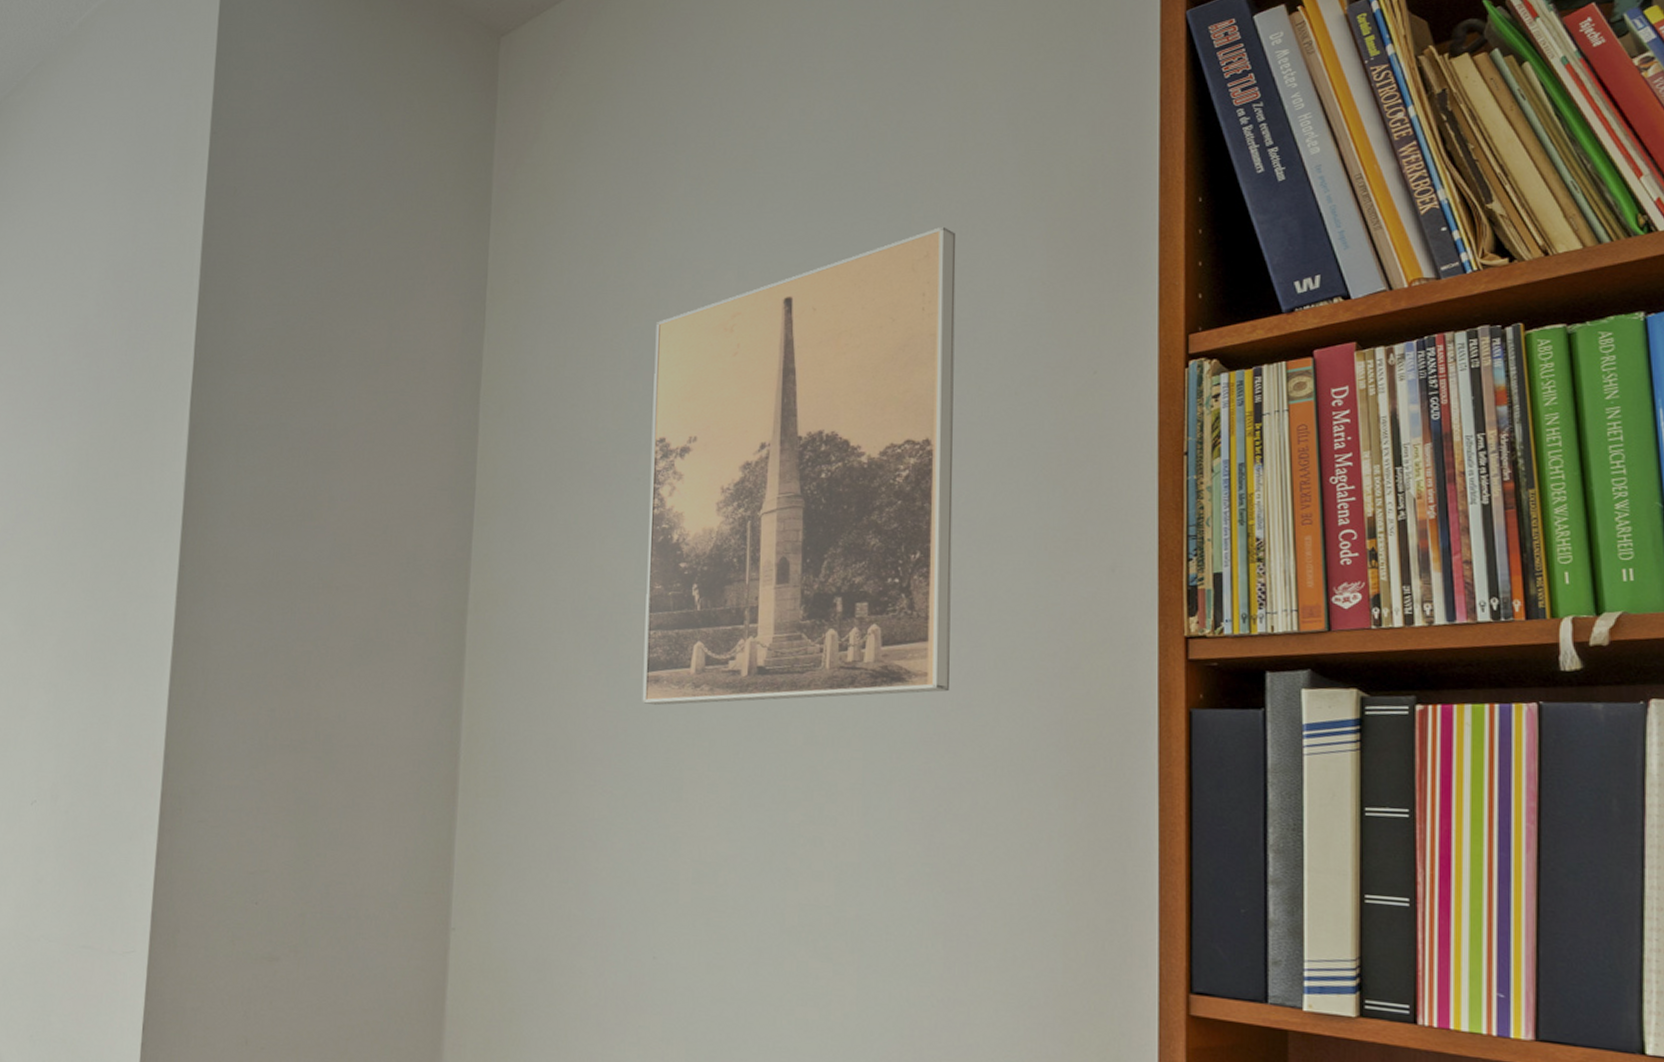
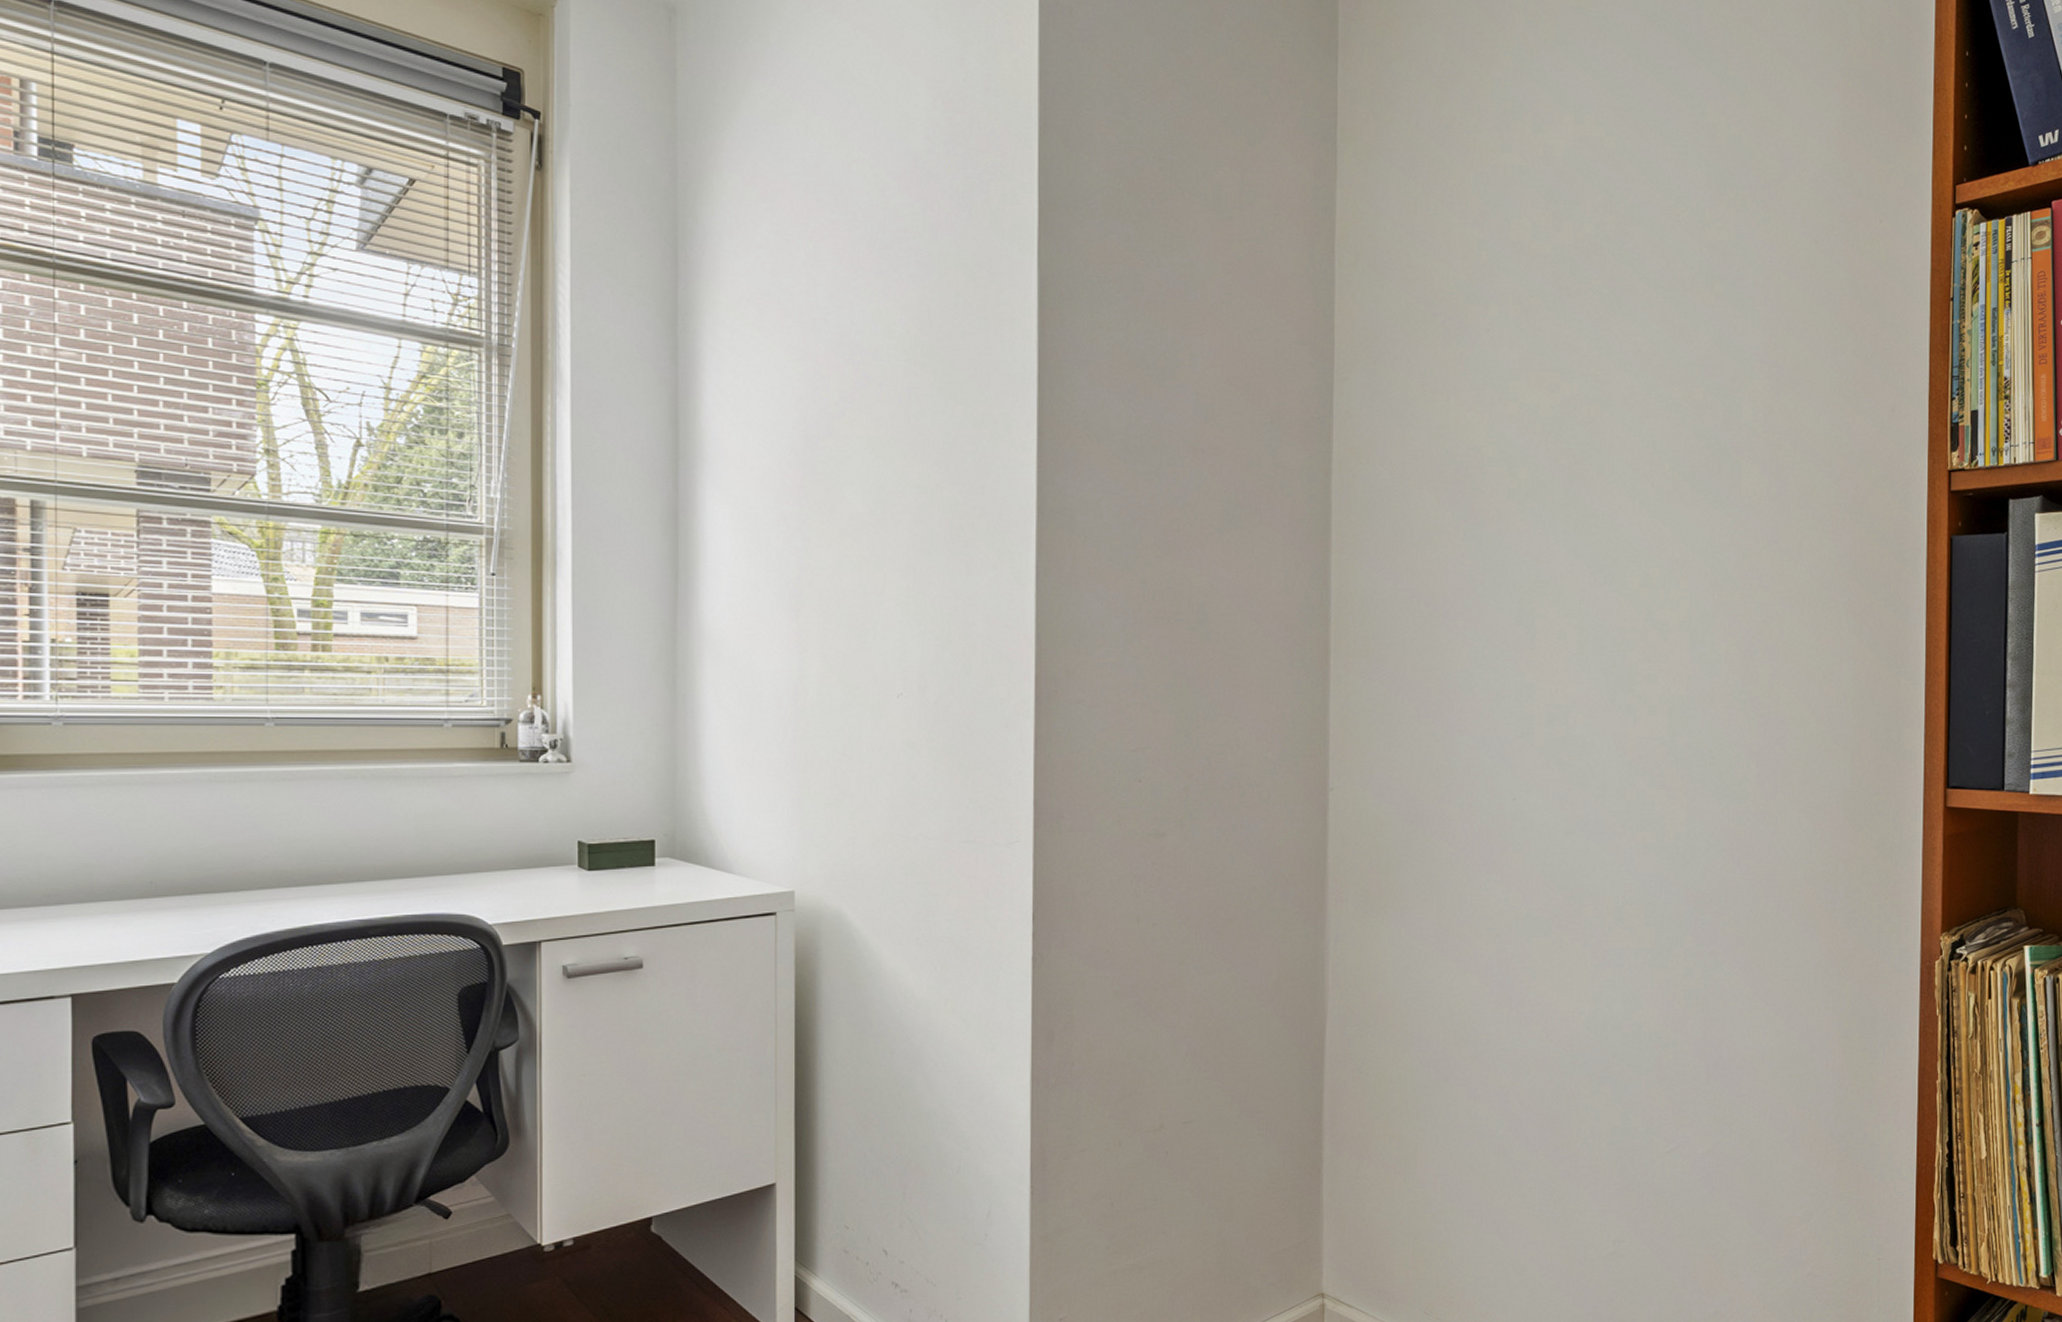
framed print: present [642,226,956,705] -> none [1497,73,1767,556]

